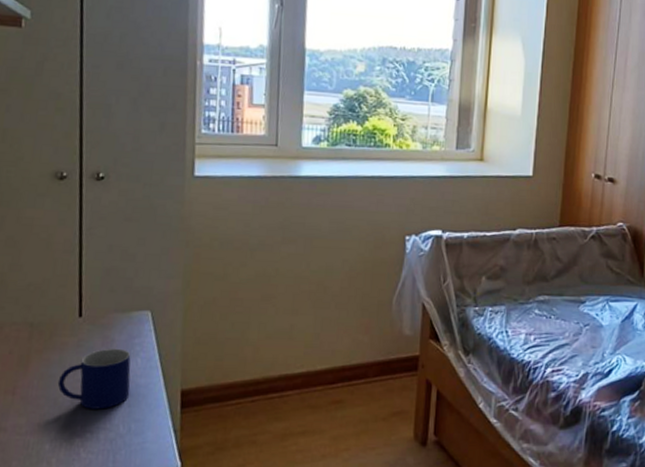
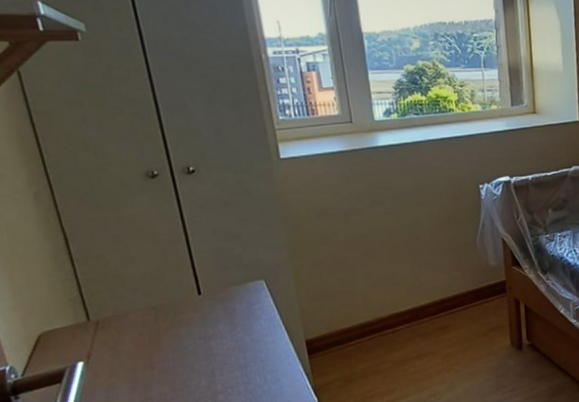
mug: present [57,348,131,410] -> none [191,315,260,370]

